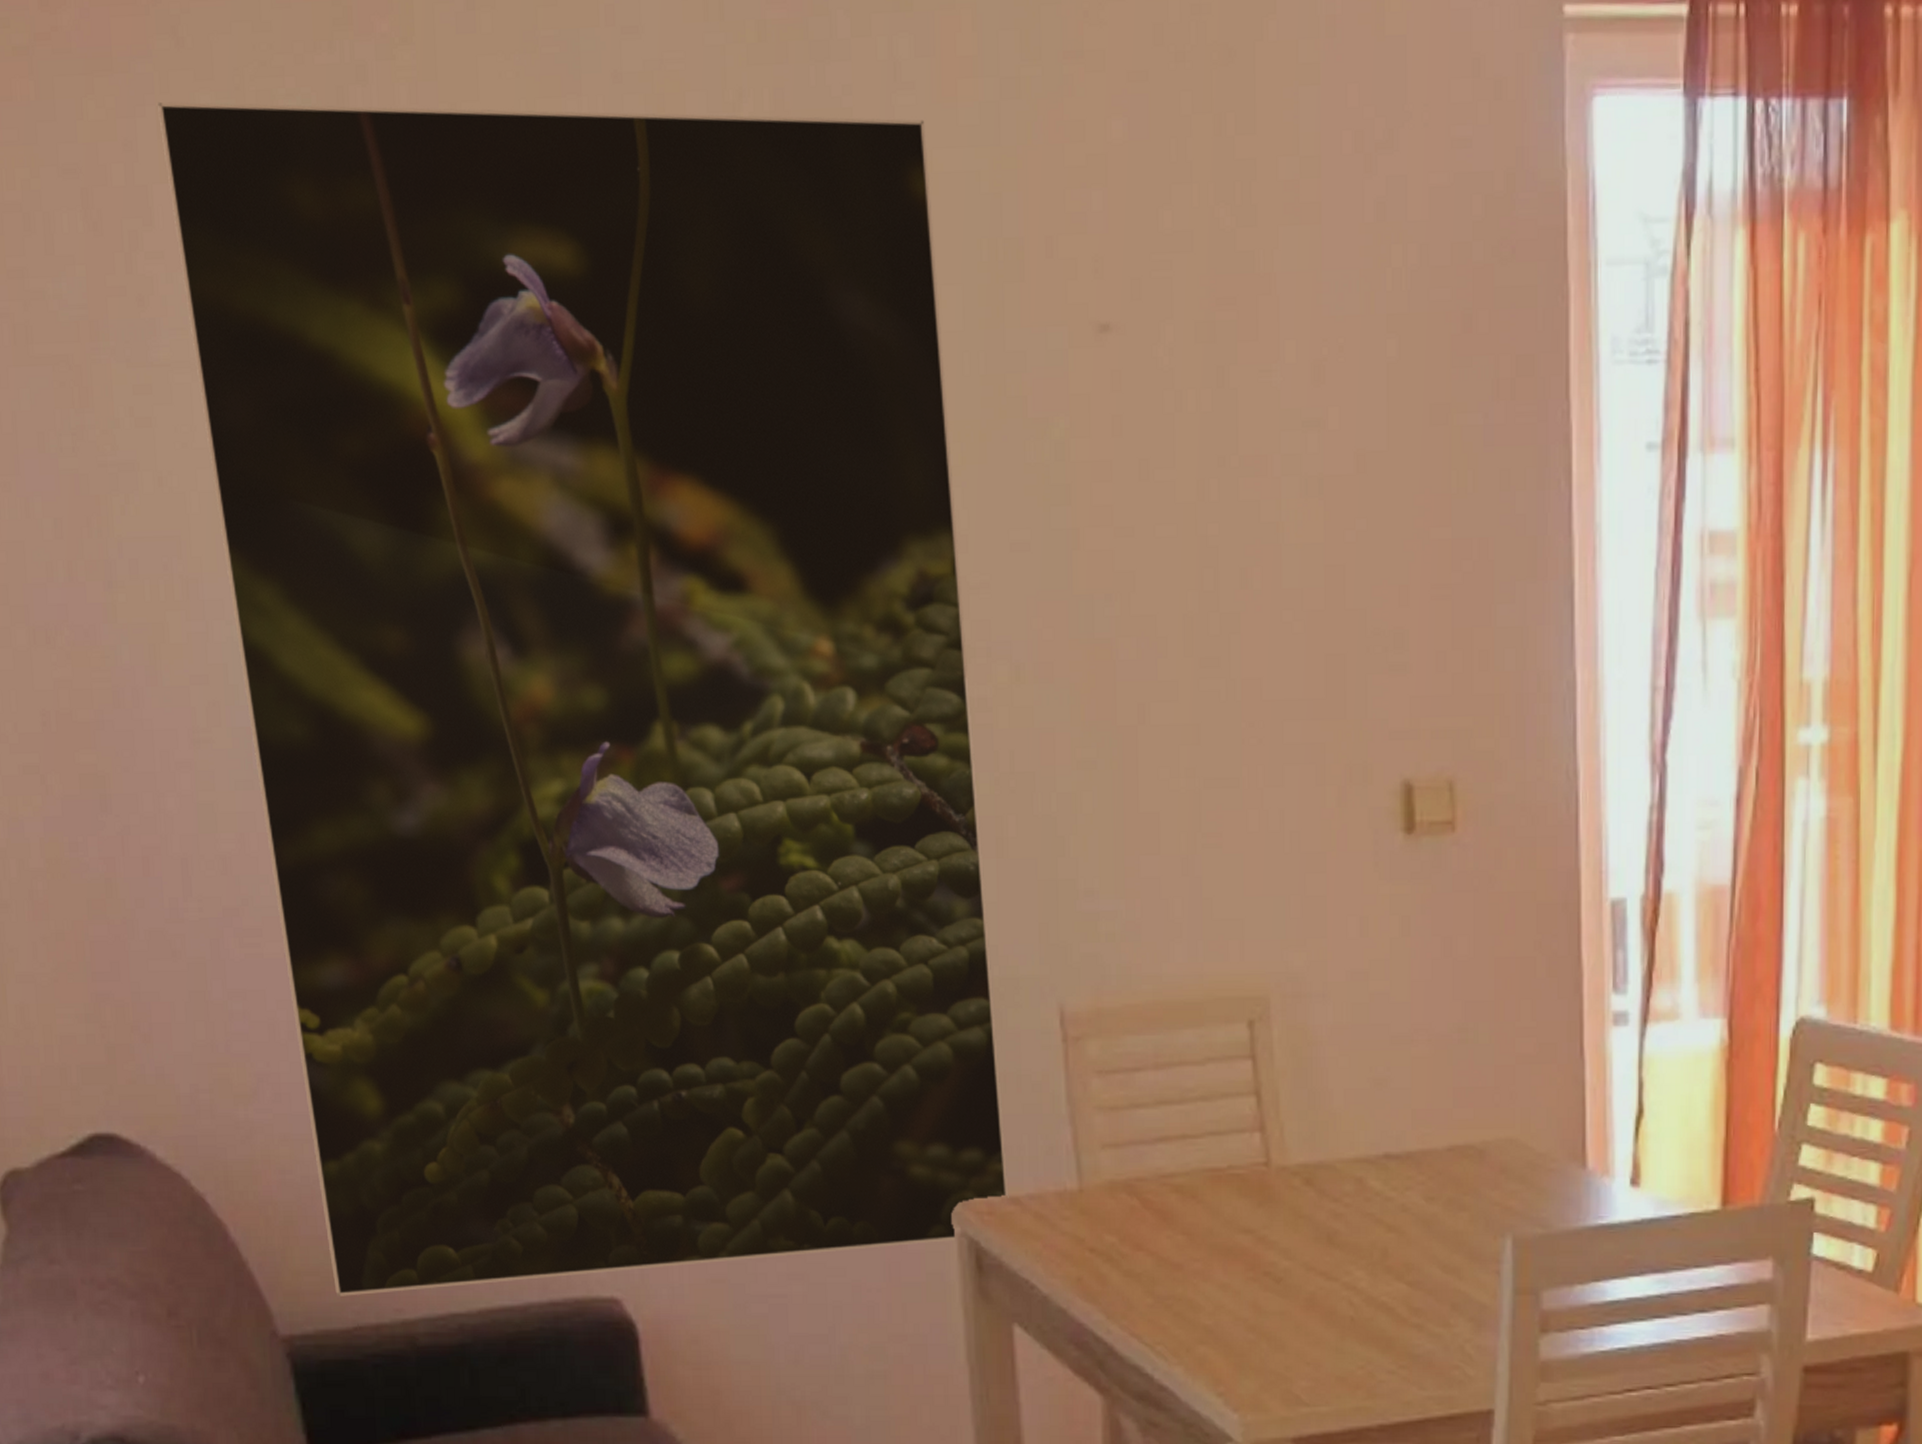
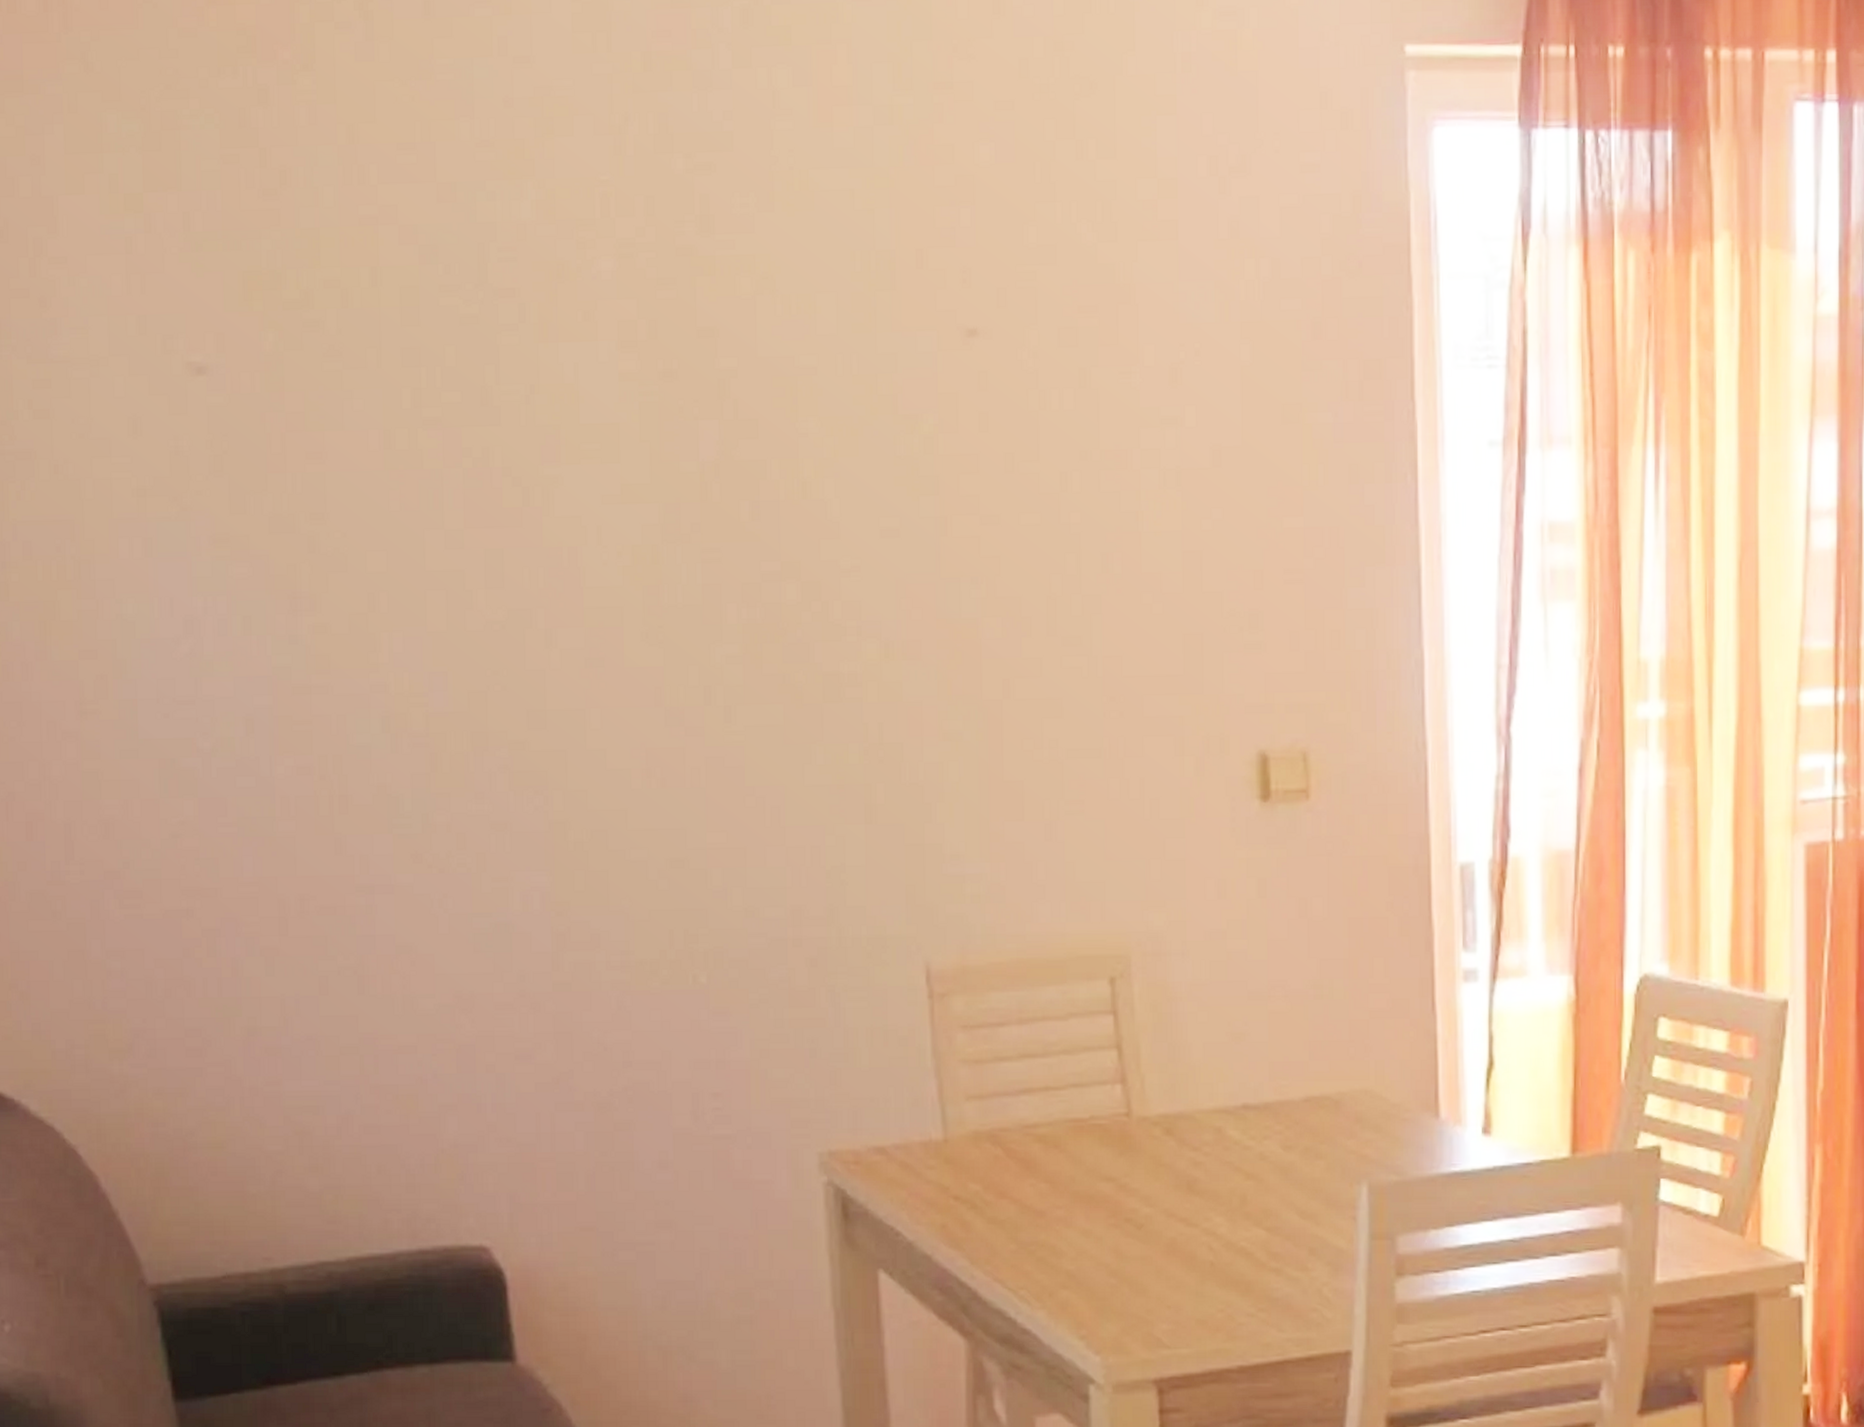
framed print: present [158,102,1009,1296] -> none [66,121,875,1246]

